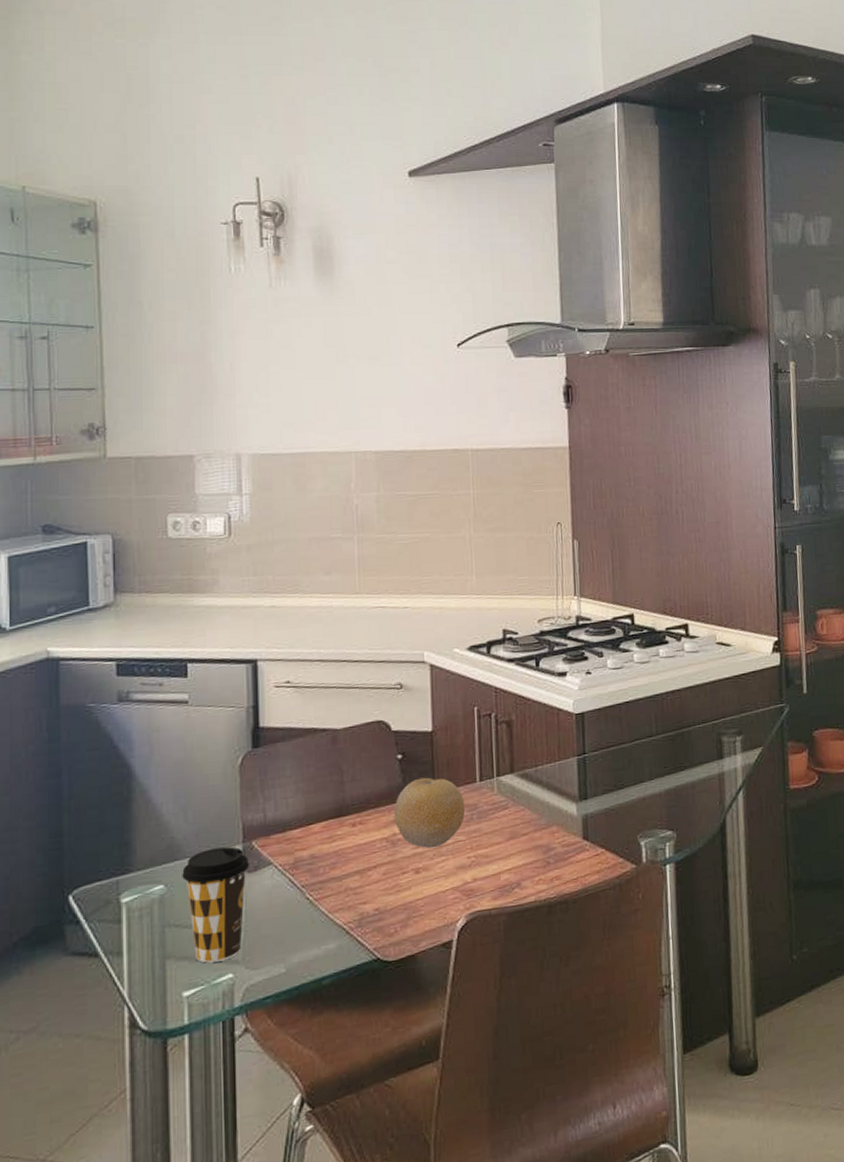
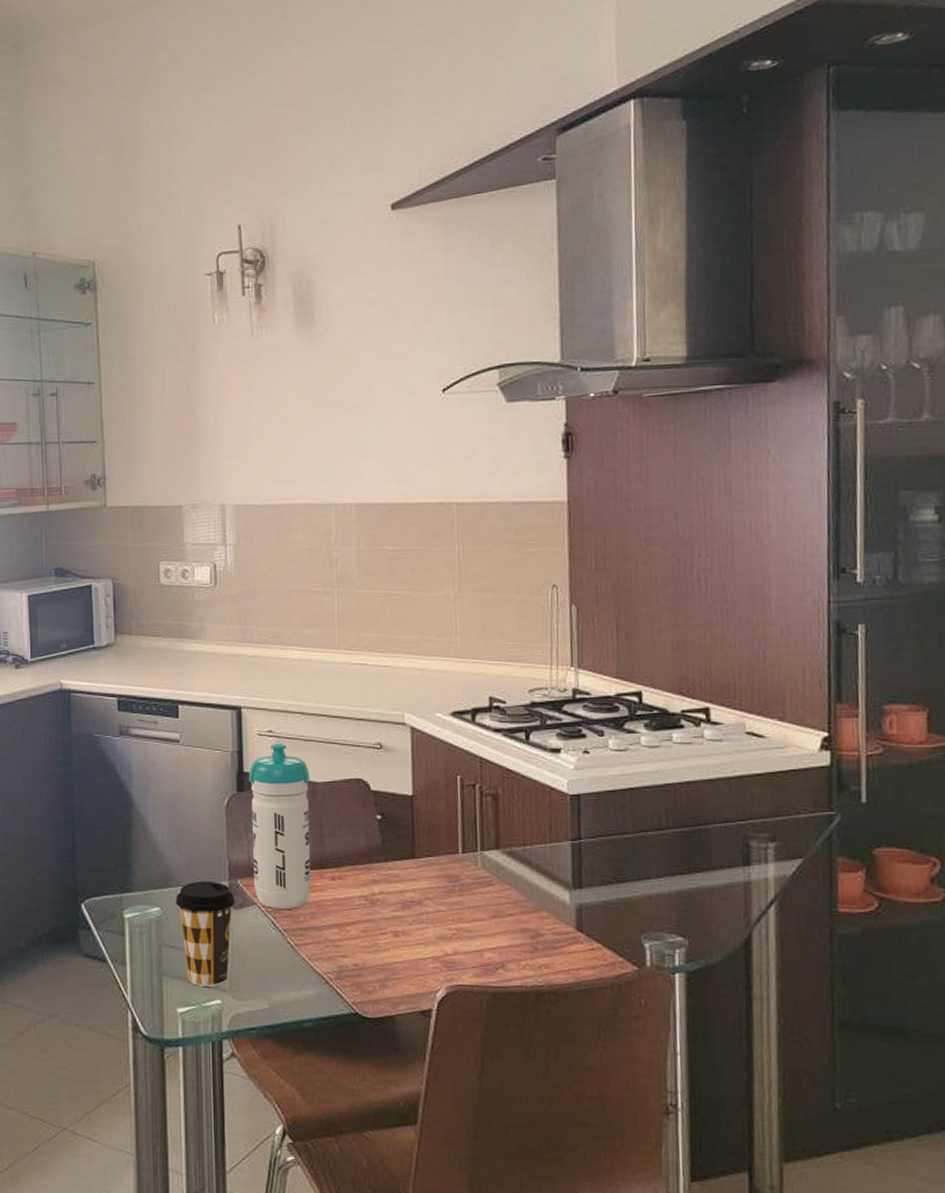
water bottle: none [265,692,331,866] -> present [248,743,311,909]
fruit: present [394,777,466,849] -> none [373,841,447,914]

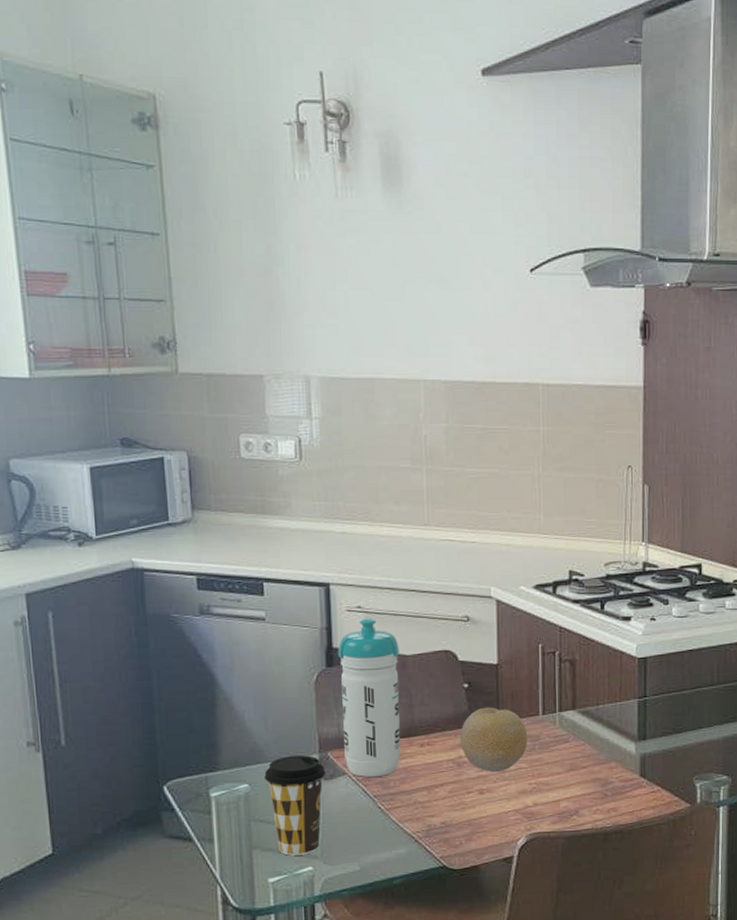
fruit: none [373,841,447,914] -> present [460,707,528,773]

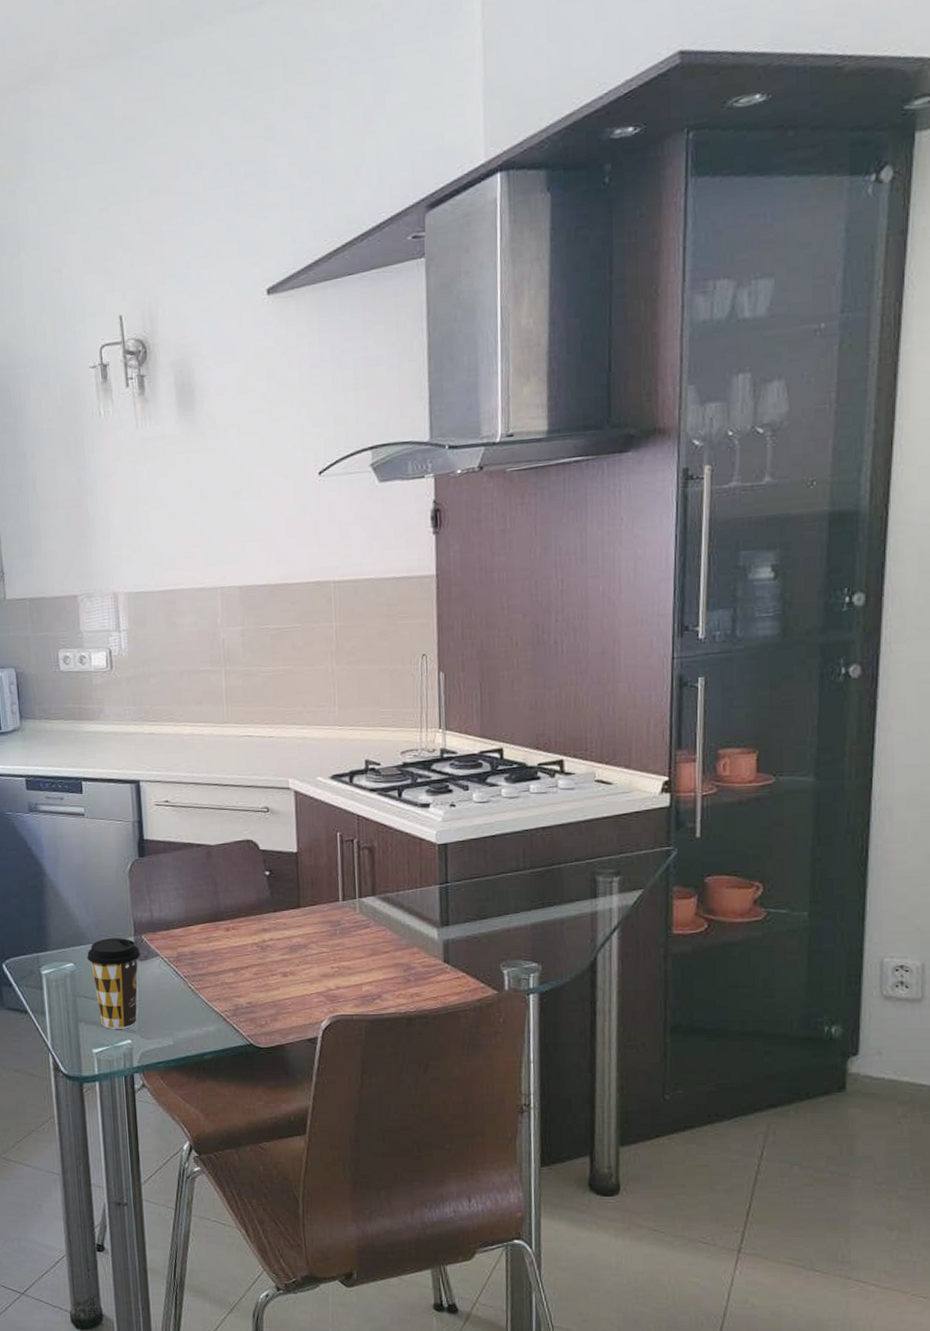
water bottle: present [338,618,401,777] -> none [148,811,208,958]
fruit: present [460,707,528,773] -> none [263,893,329,956]

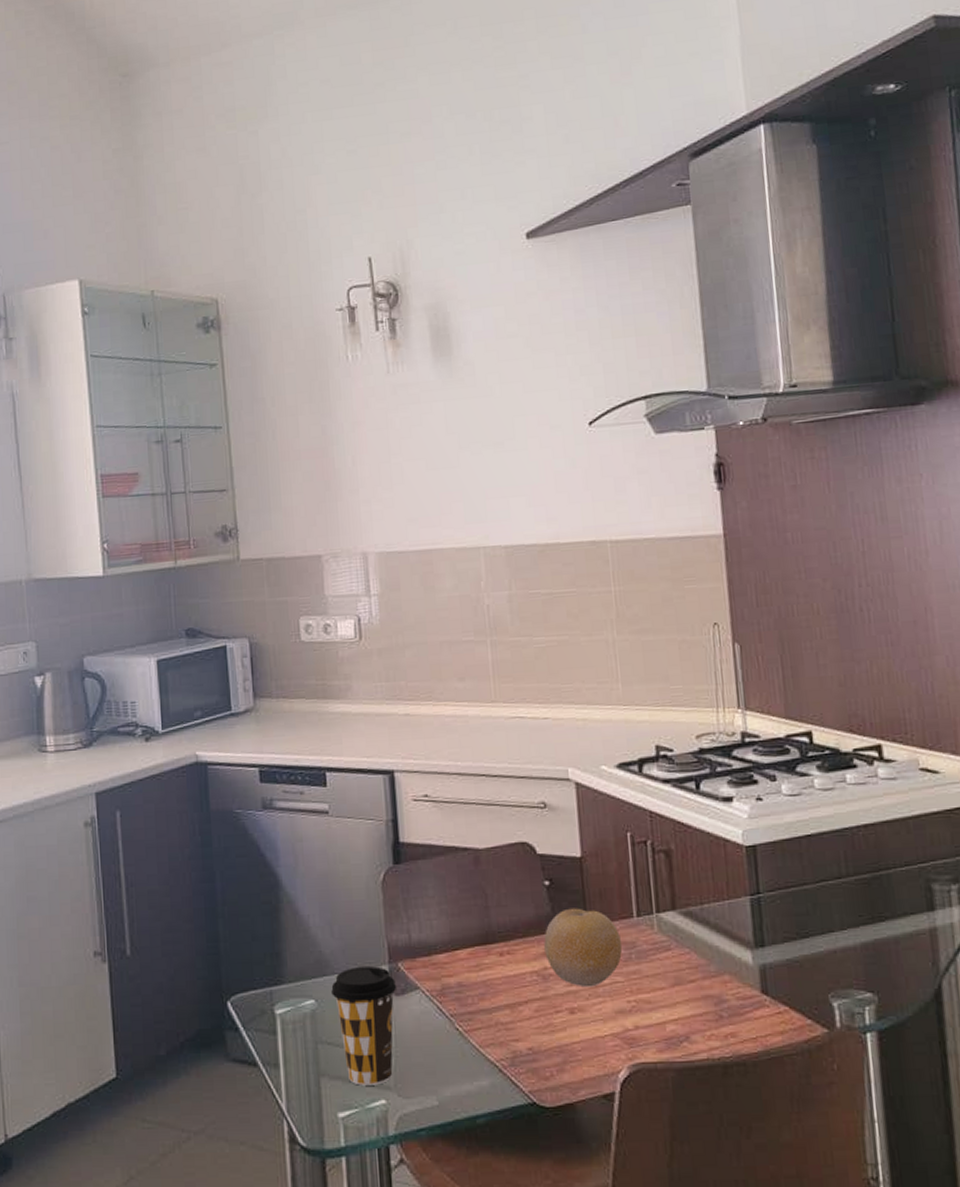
fruit: none [263,893,329,956] -> present [544,908,623,988]

